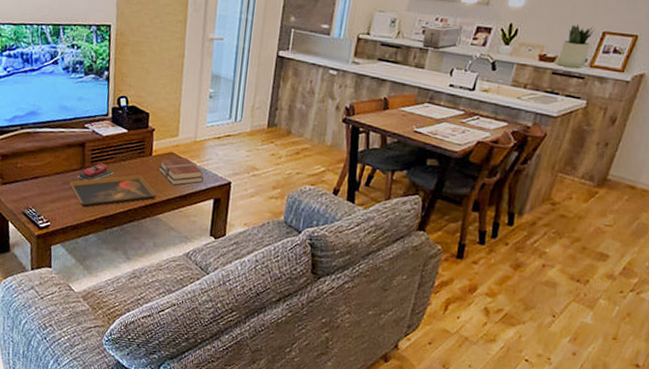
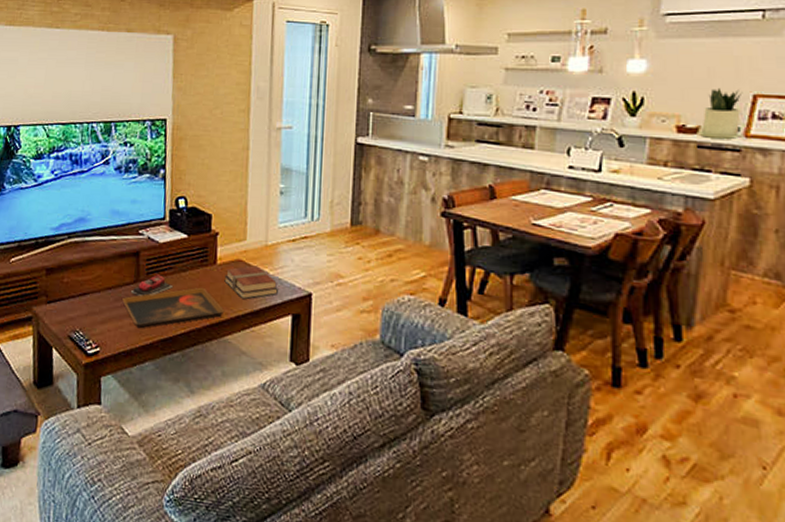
toaster: present [422,25,462,49] -> none [528,98,574,125]

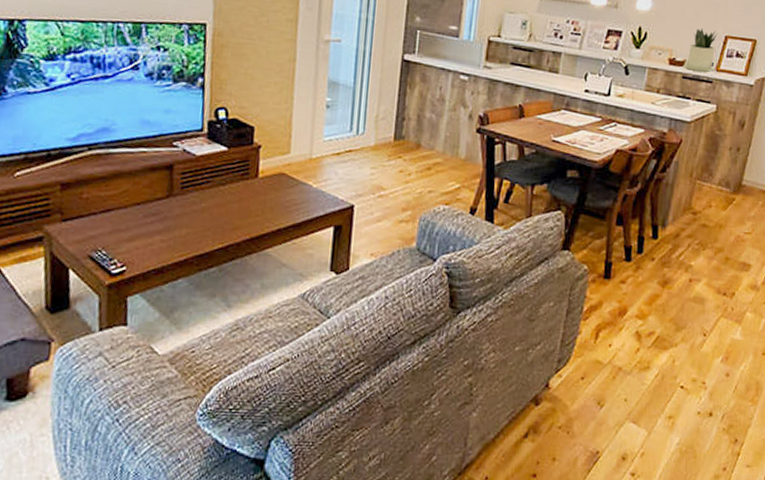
decorative tray: present [122,287,225,329] -> none [153,201,266,245]
toy car: present [131,274,172,297] -> none [163,188,210,212]
books: present [224,265,278,299] -> none [266,179,321,212]

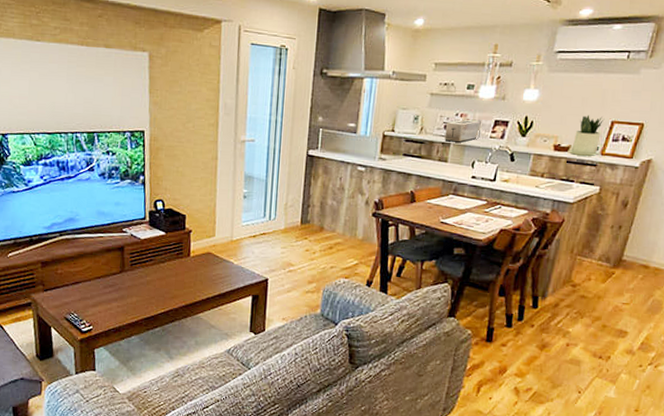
toaster: none [555,27,593,53] -> present [444,120,481,143]

